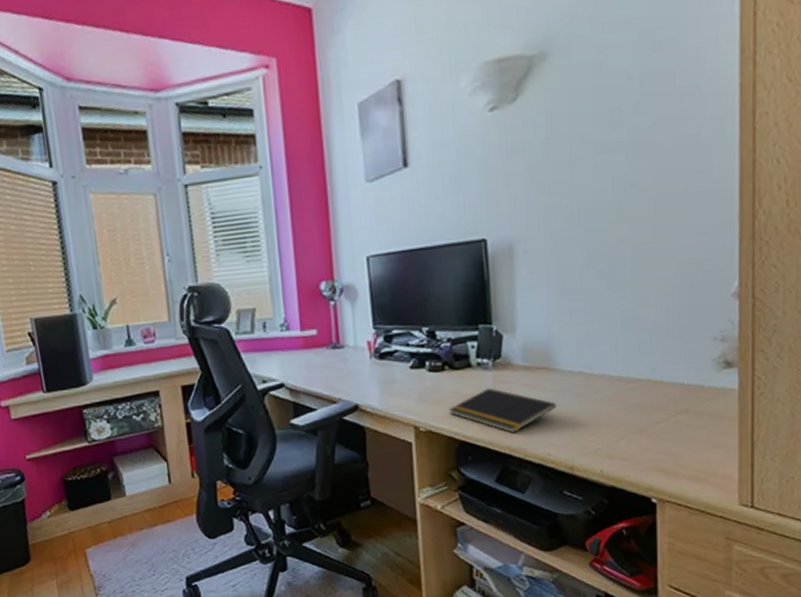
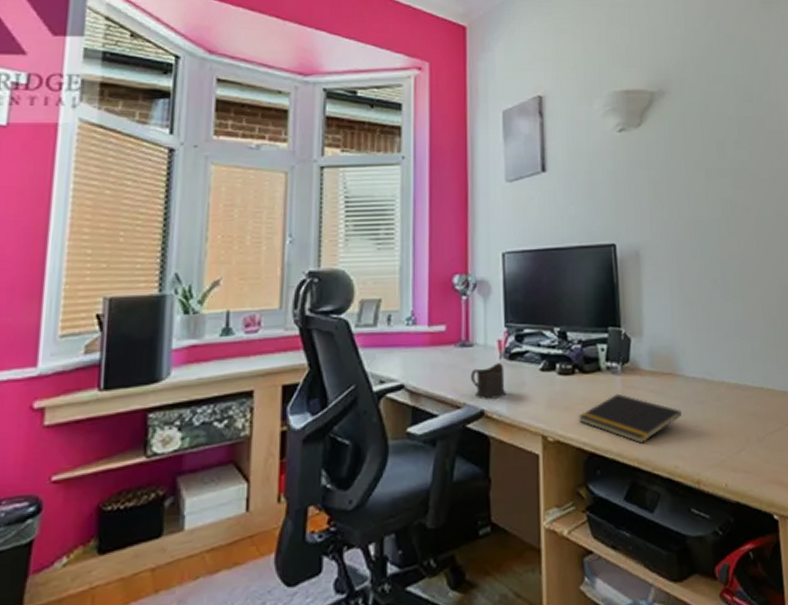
cup: none [343,362,378,395] -> present [470,363,506,400]

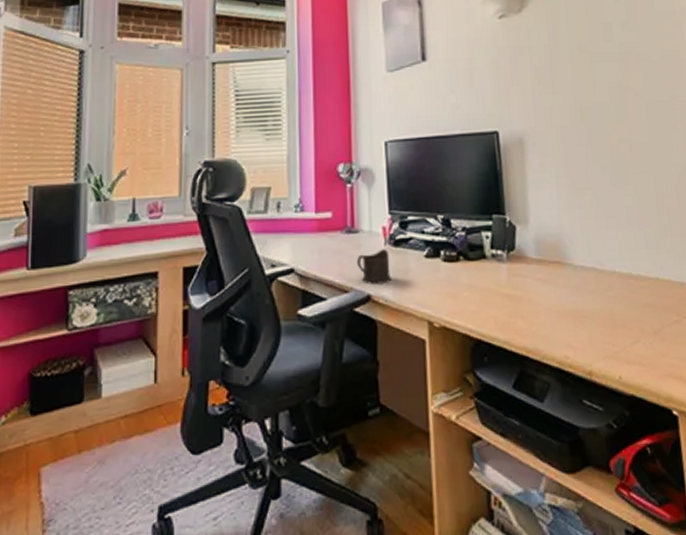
notepad: present [578,393,682,444] -> none [463,281,571,332]

